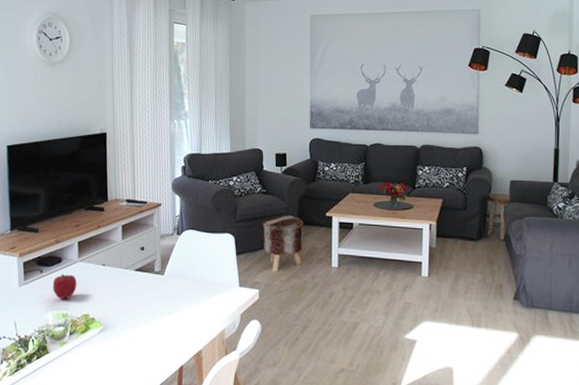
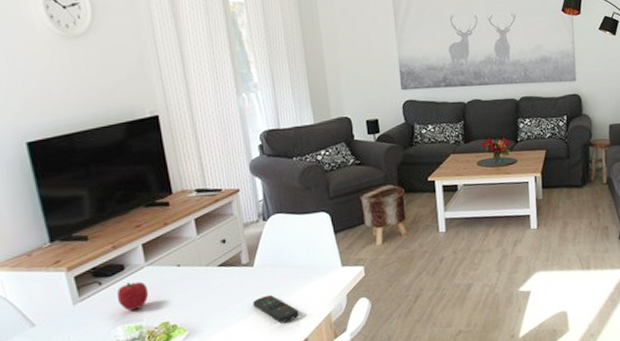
remote control: none [159,303,197,331] -> present [253,294,299,323]

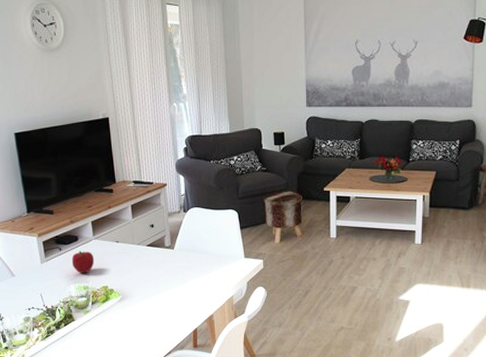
remote control: present [253,294,299,323] -> none [171,274,207,299]

